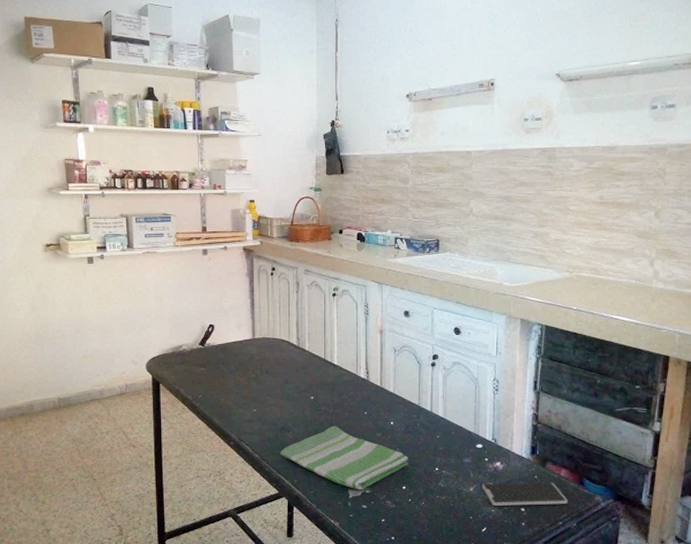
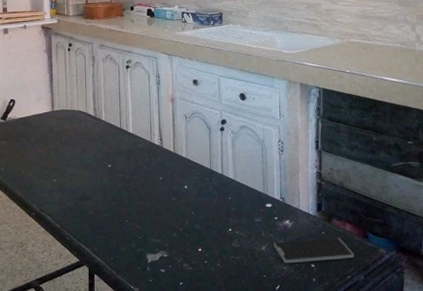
dish towel: present [280,425,408,490] -> none [80,192,203,255]

